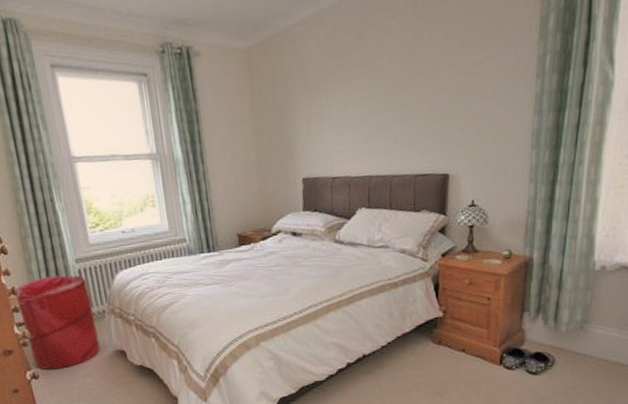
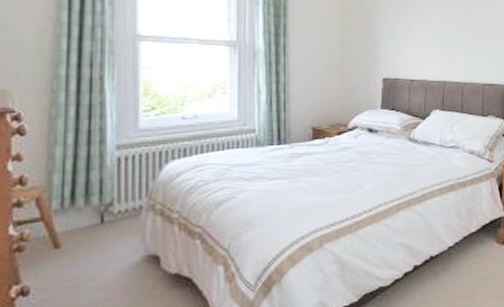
laundry hamper: present [15,275,100,370] -> none [22,163,127,283]

